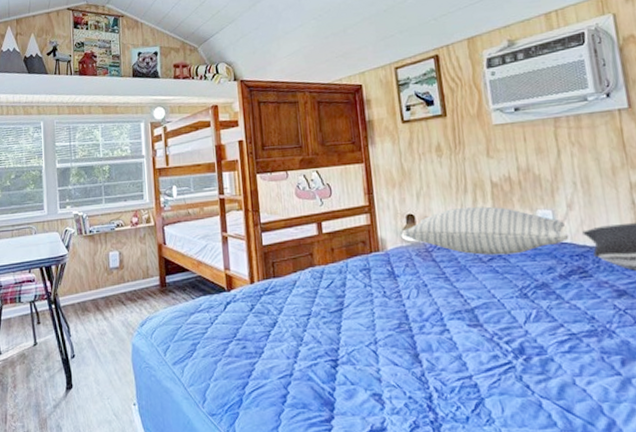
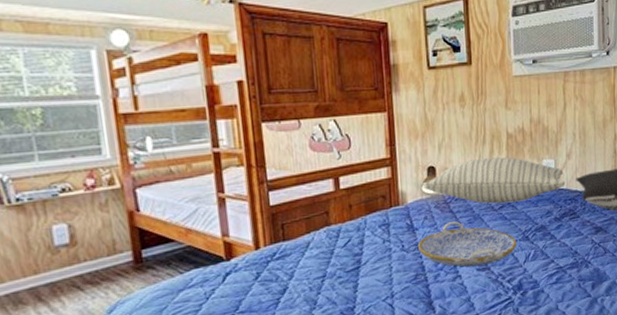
serving tray: none [399,271,513,322] -> present [417,221,517,267]

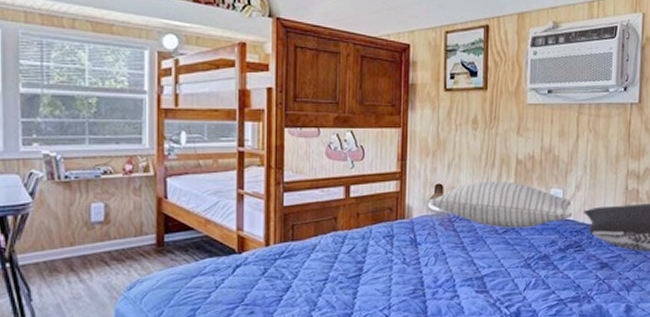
serving tray: present [417,221,517,267] -> none [418,241,518,288]

